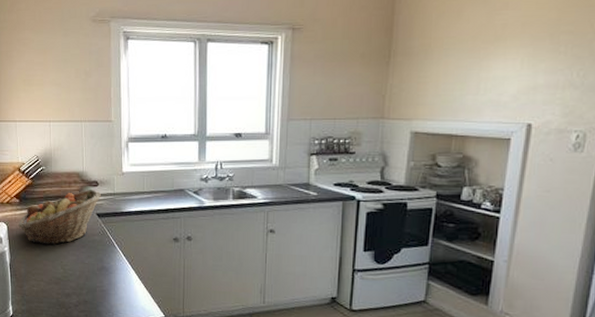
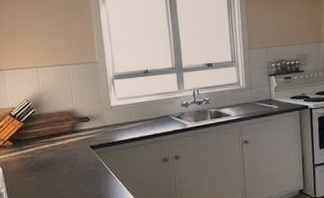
fruit basket: present [18,189,101,245] -> none [13,124,93,181]

